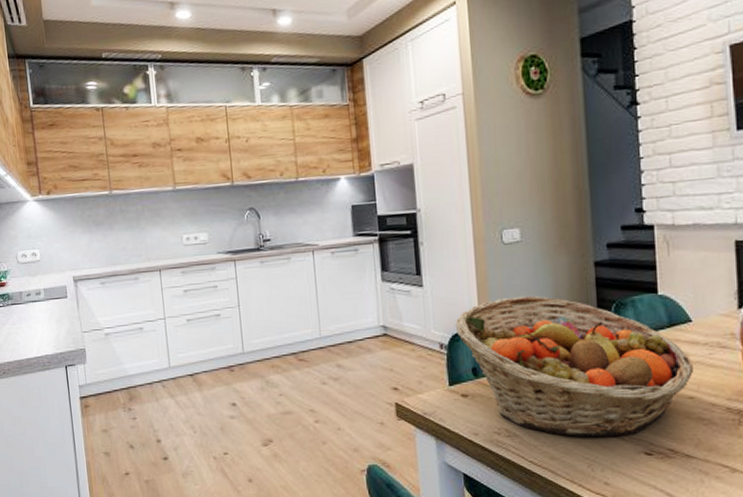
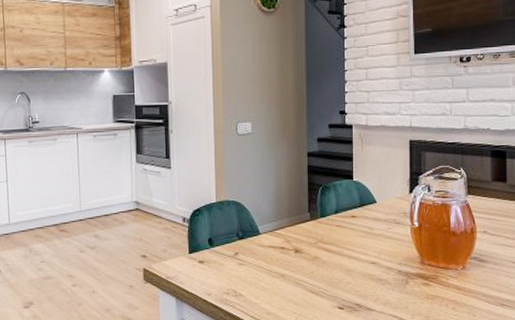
fruit basket: present [455,295,693,438] -> none [196,178,376,296]

